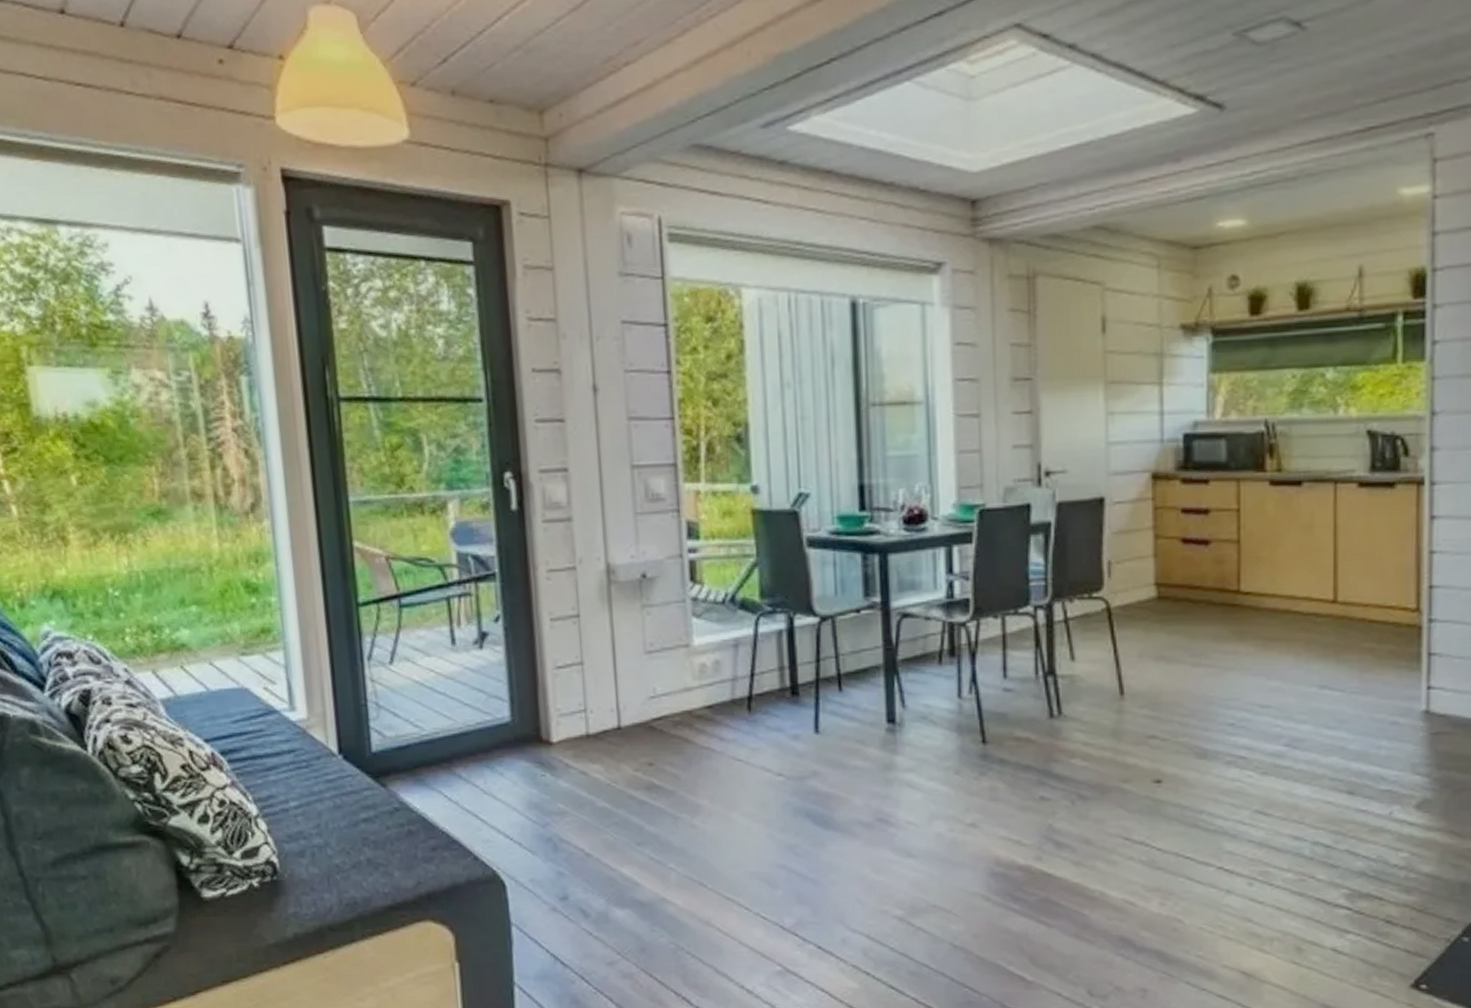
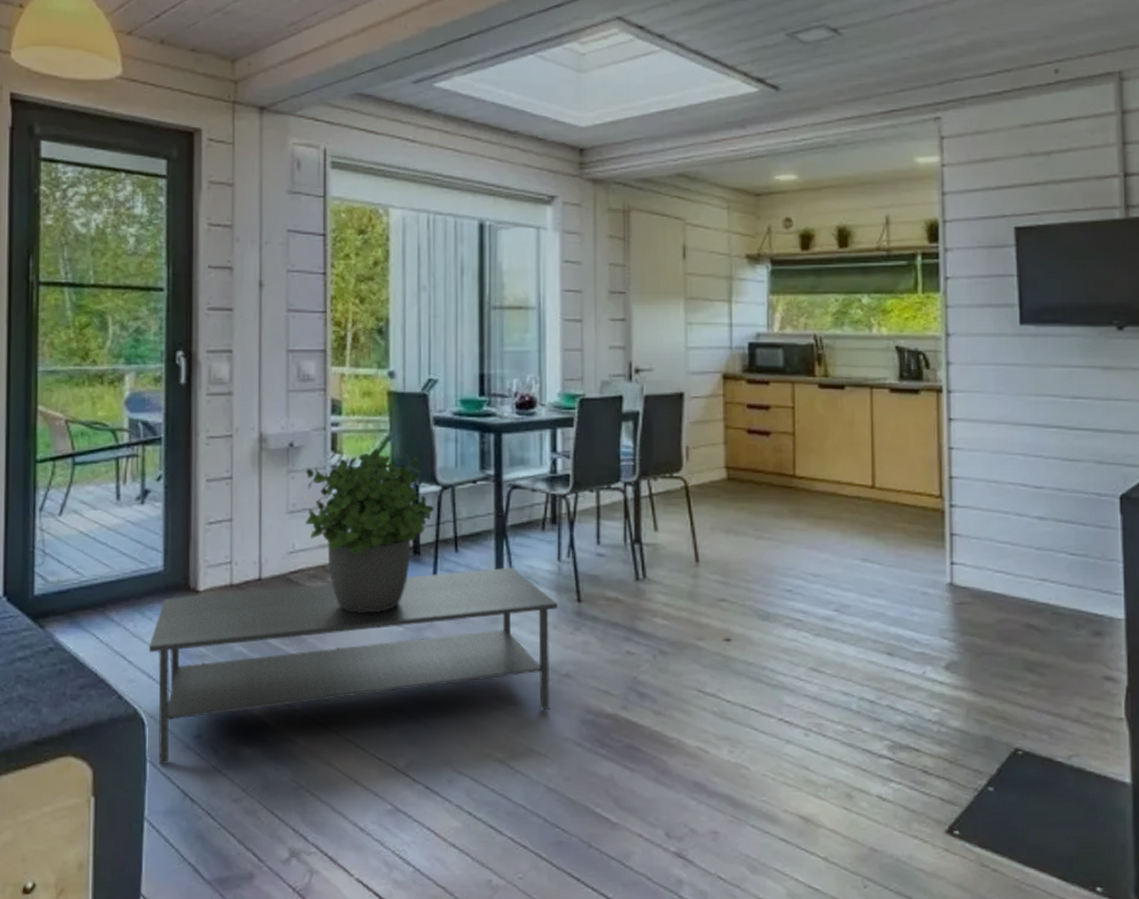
coffee table: none [503,706,961,929] -> present [149,567,559,765]
potted plant: none [662,577,812,762] -> present [305,449,434,613]

